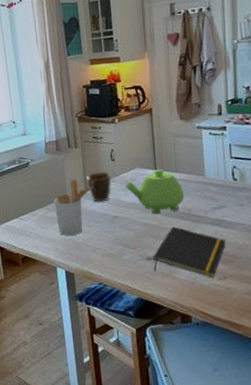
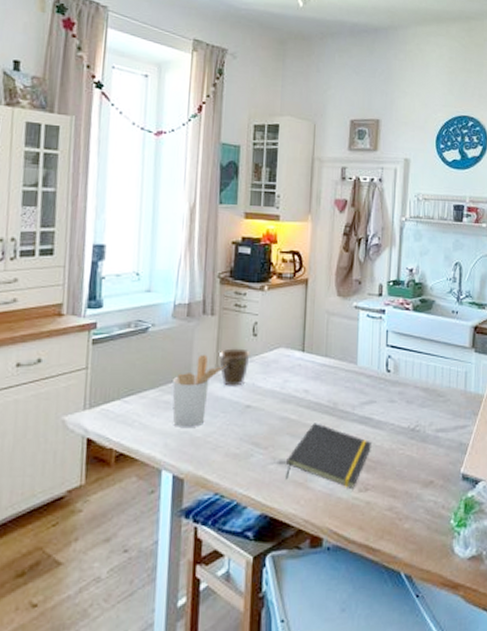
teapot: present [125,168,185,215] -> none [265,350,332,407]

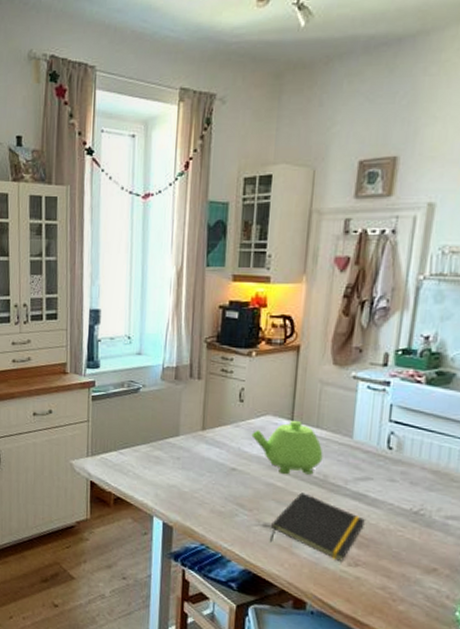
utensil holder: present [172,354,226,427] -> none [162,416,213,483]
mug: present [218,348,250,386] -> none [205,412,237,449]
teapot: none [265,350,332,407] -> present [251,420,323,475]

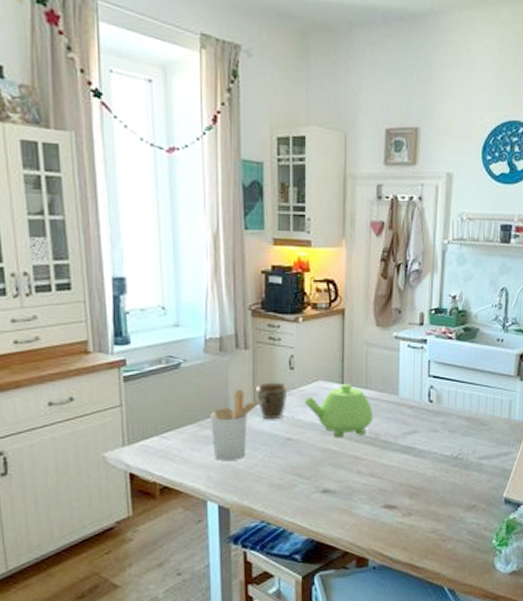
utensil holder: none [162,416,213,483] -> present [211,388,264,461]
mug: none [205,412,237,449] -> present [255,382,288,420]
notepad: present [270,492,365,561] -> none [330,453,414,514]

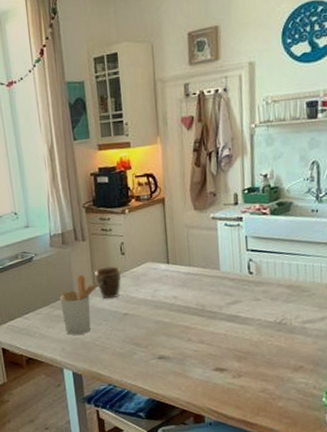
teapot: present [304,383,373,438] -> none [136,262,199,311]

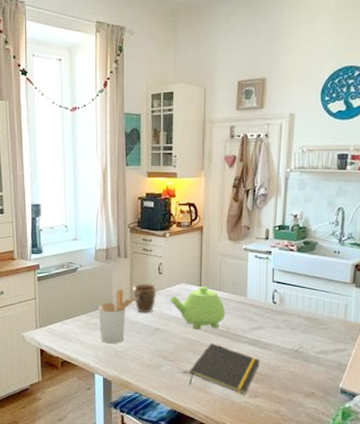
teapot: none [136,262,199,311] -> present [170,286,226,330]
notepad: none [165,323,241,376] -> present [189,343,260,395]

